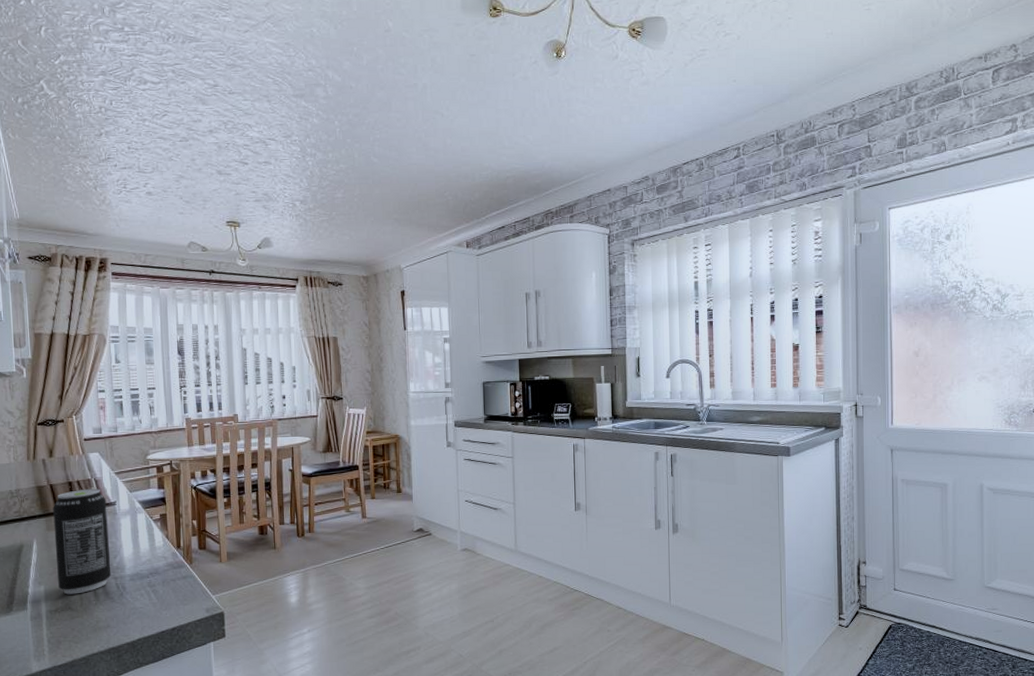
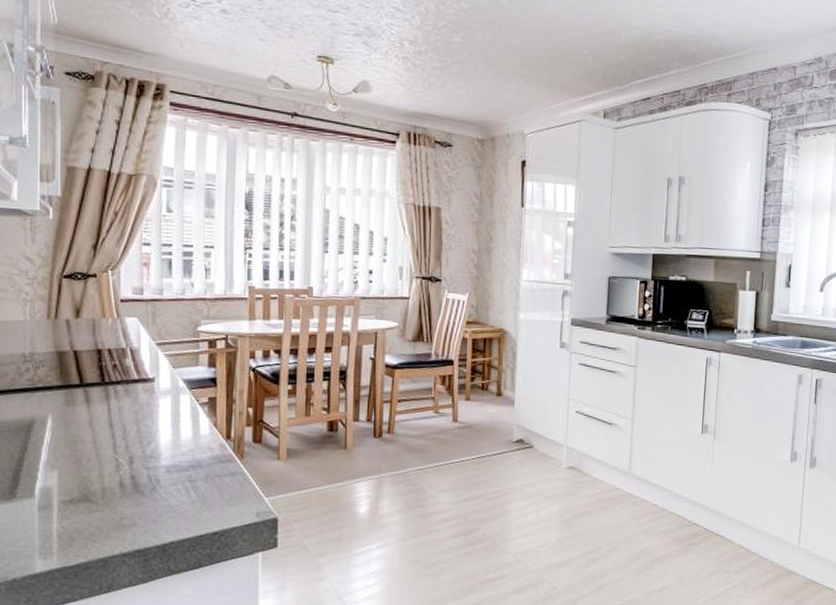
beverage can: present [53,488,112,595] -> none [75,359,143,484]

